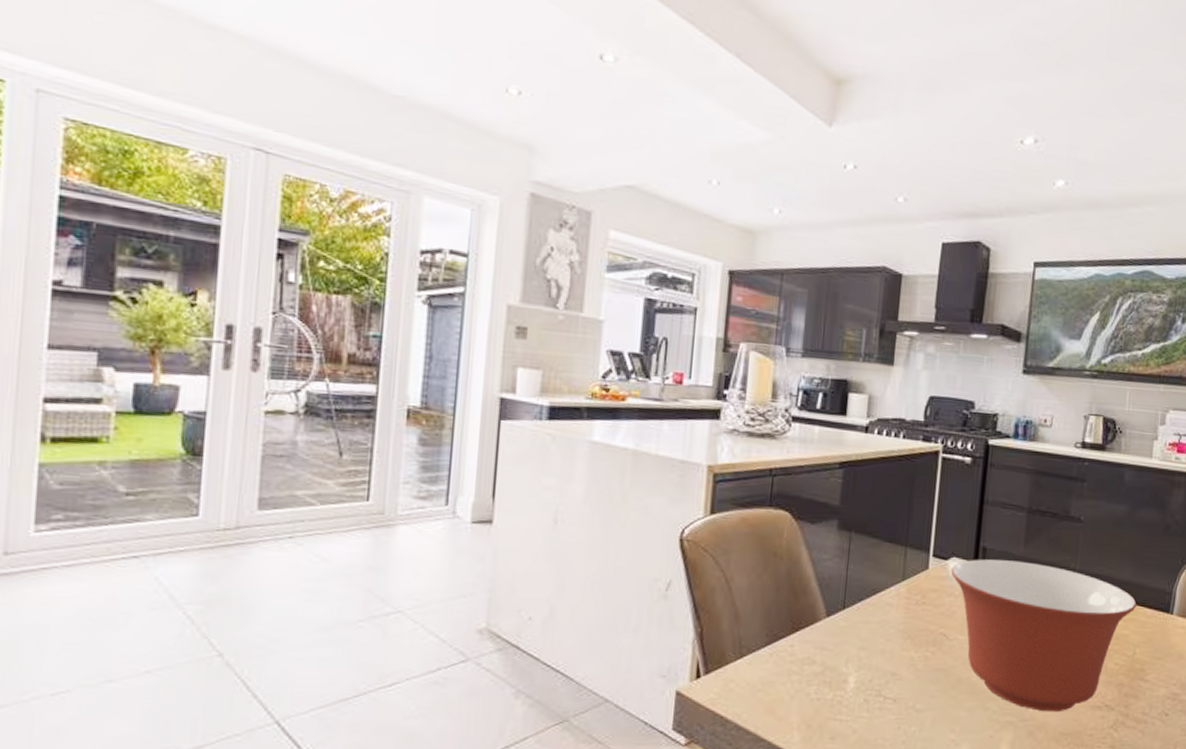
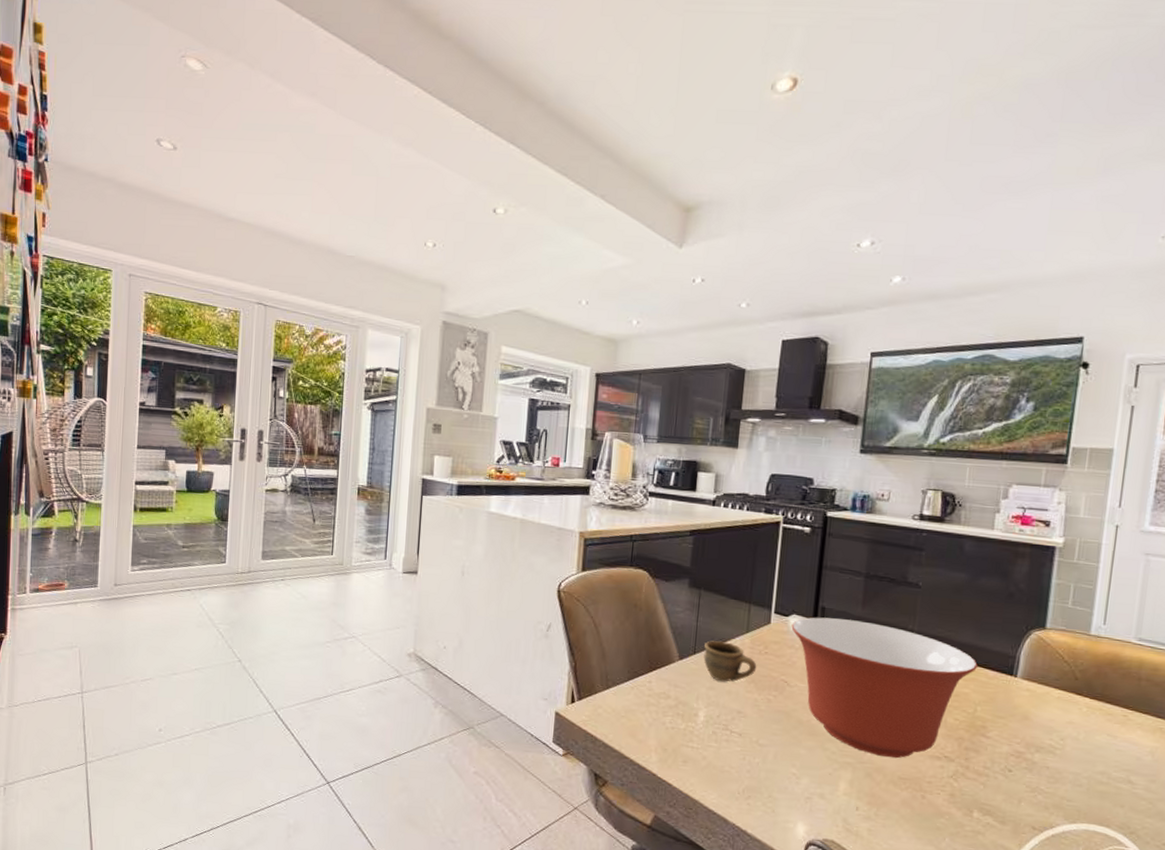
cup: none [854,592,914,640] -> present [703,641,757,682]

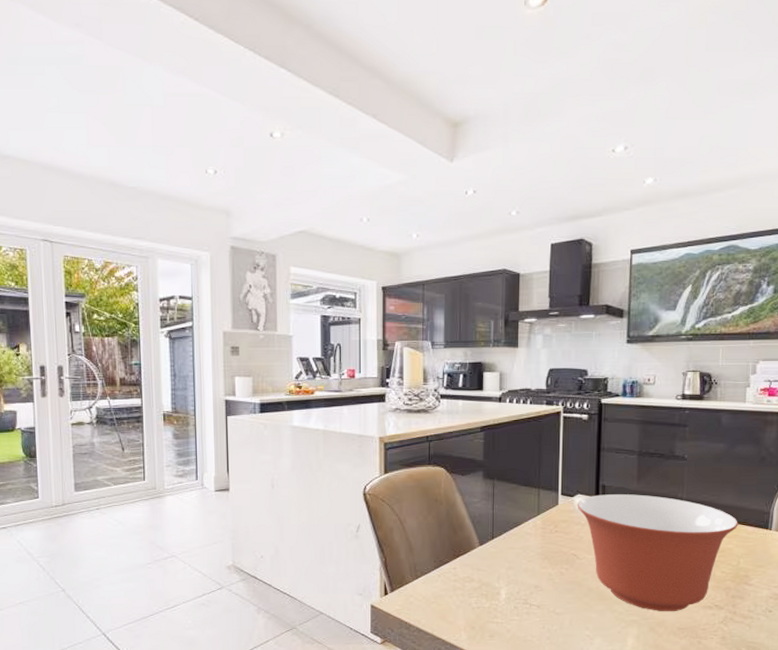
cup: present [703,641,757,682] -> none [500,525,549,561]

